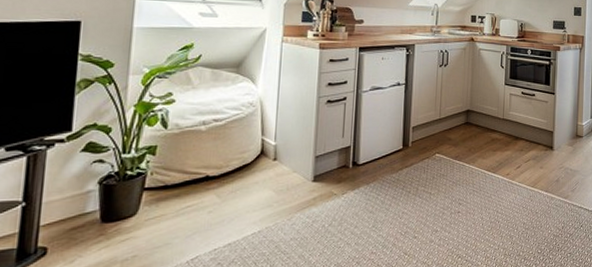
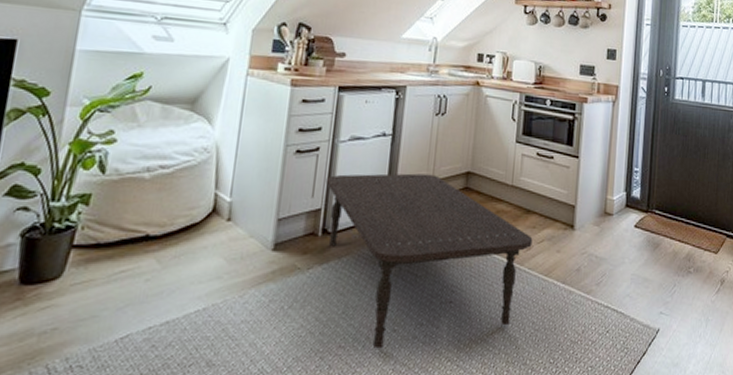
coffee table: none [353,114,521,253] -> present [325,173,533,349]

